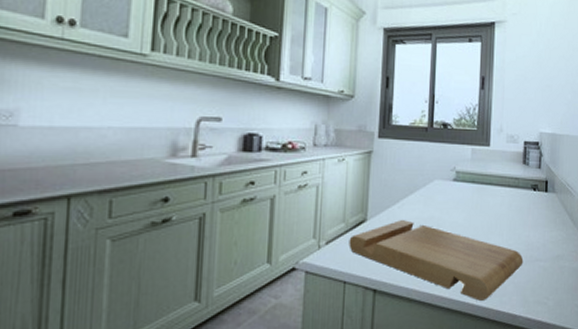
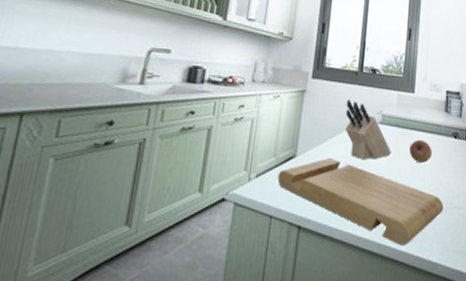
knife block: none [416,158,467,220] -> present [345,99,391,160]
fruit: none [486,194,510,219] -> present [409,139,432,164]

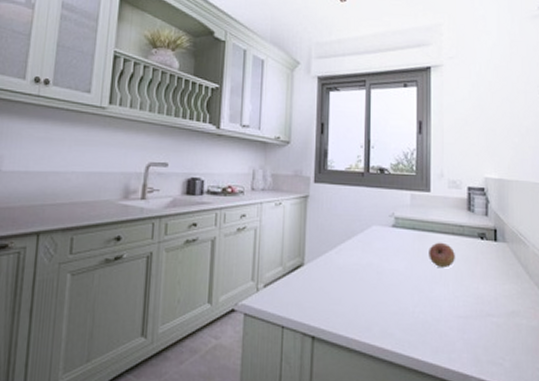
cutting board: present [277,158,444,245] -> none [286,266,473,356]
knife block: present [345,99,391,160] -> none [353,203,408,267]

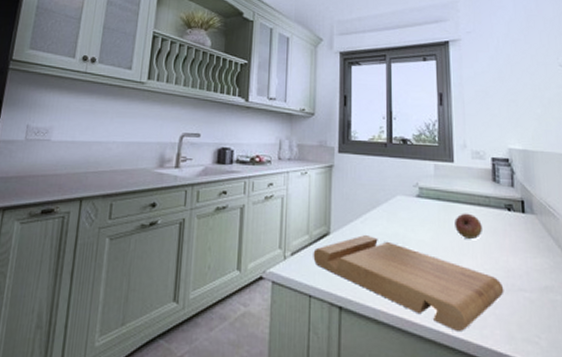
cutting board: none [286,266,473,356] -> present [313,235,504,331]

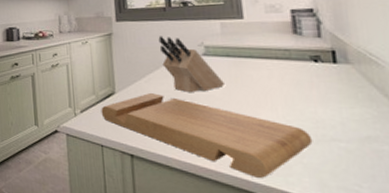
knife block: none [378,173,434,237] -> present [158,36,224,93]
fruit: present [455,213,482,240] -> none [248,67,282,93]

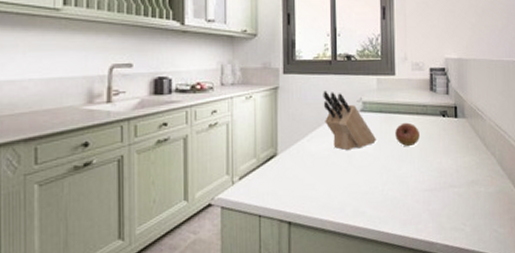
cutting board: present [101,93,313,178] -> none [261,153,437,229]
fruit: none [248,67,282,93] -> present [395,122,420,147]

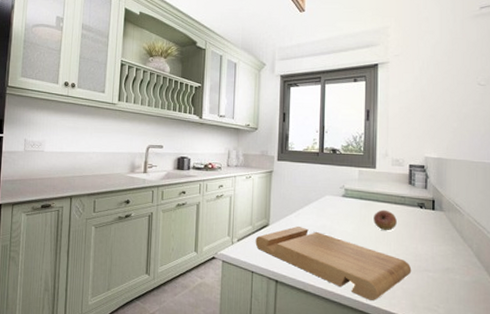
cutting board: none [261,153,437,229] -> present [255,227,412,300]
knife block: present [323,91,376,151] -> none [310,177,356,228]

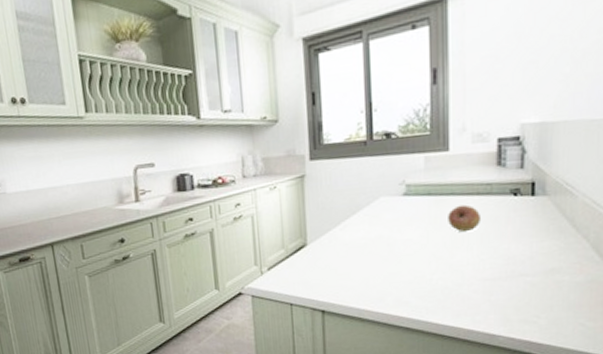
cutting board: present [255,227,412,300] -> none [290,242,502,320]

